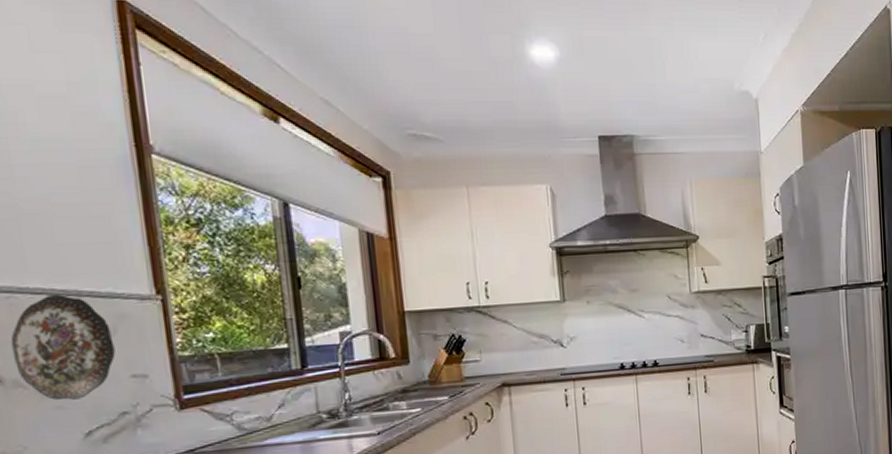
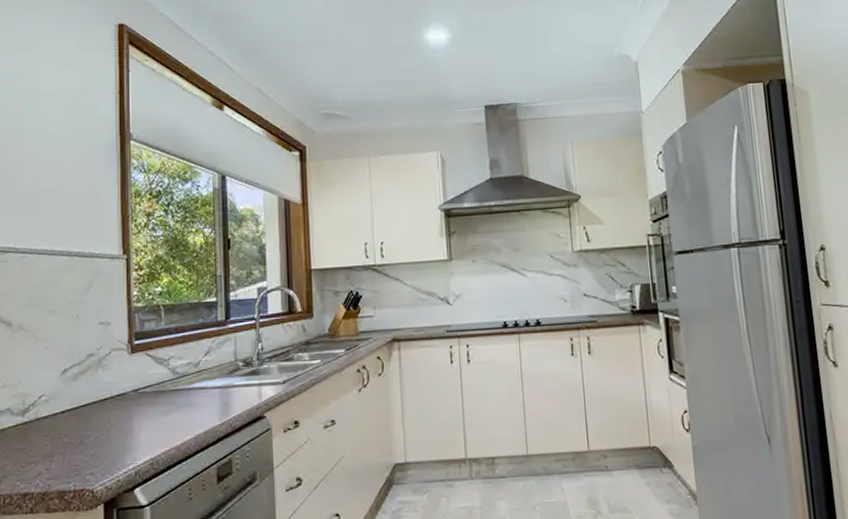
decorative plate: present [10,293,116,401] -> none [20,254,90,342]

